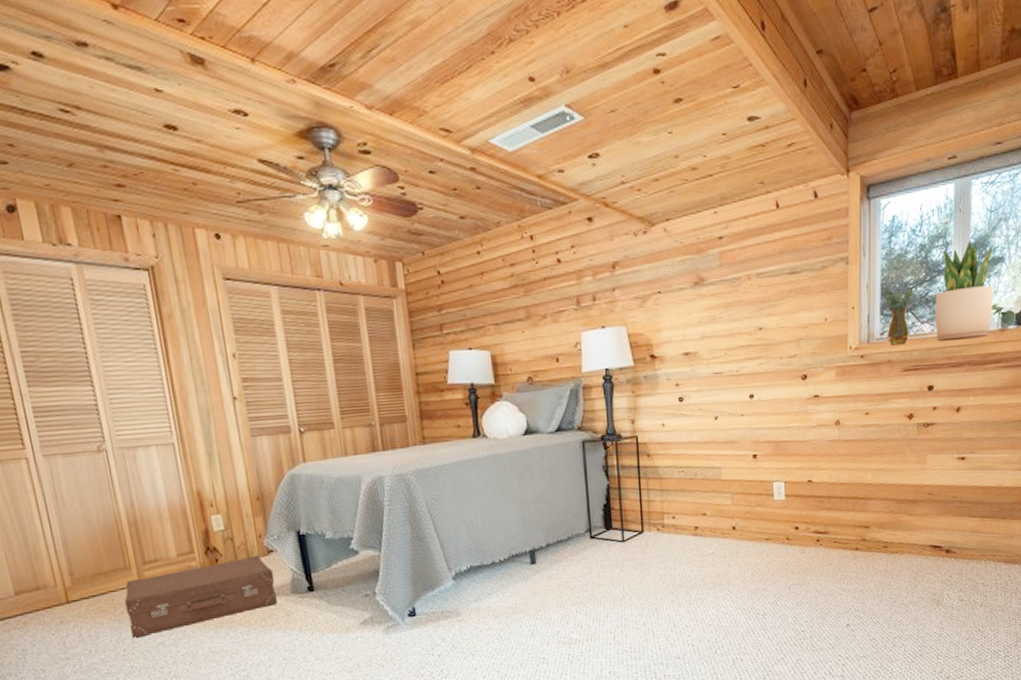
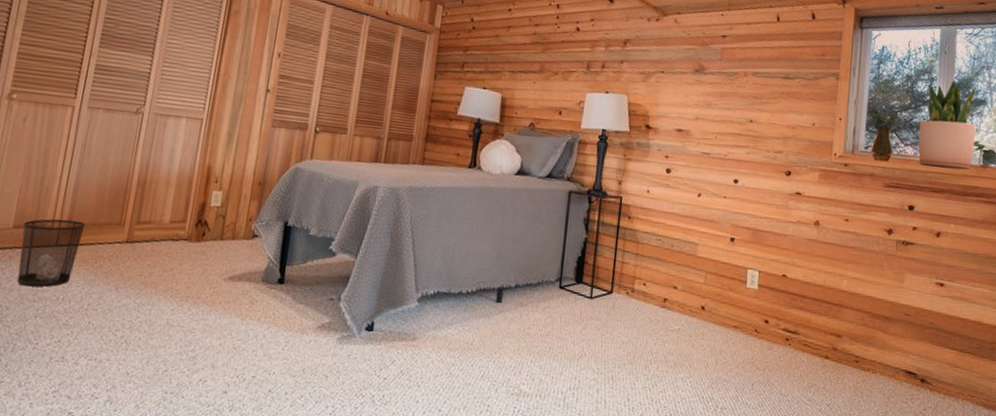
waste bin: none [24,574,96,647] -> present [17,219,86,287]
suitcase: present [124,556,278,638] -> none [101,236,252,295]

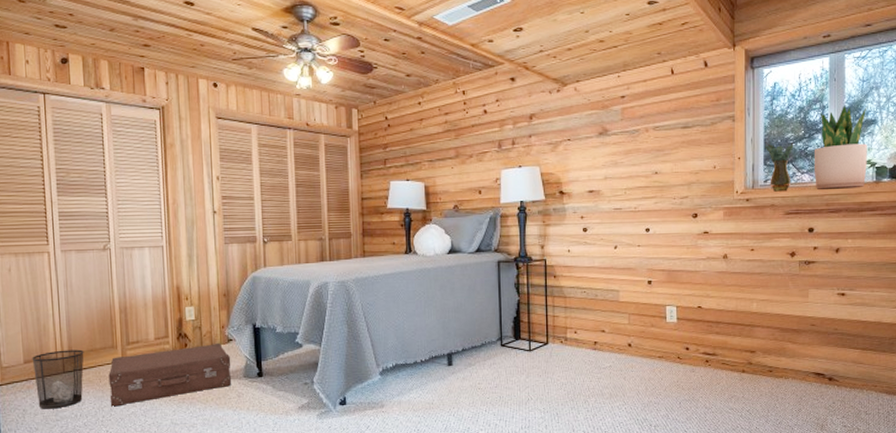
suitcase: none [101,236,252,295] -> present [108,344,232,407]

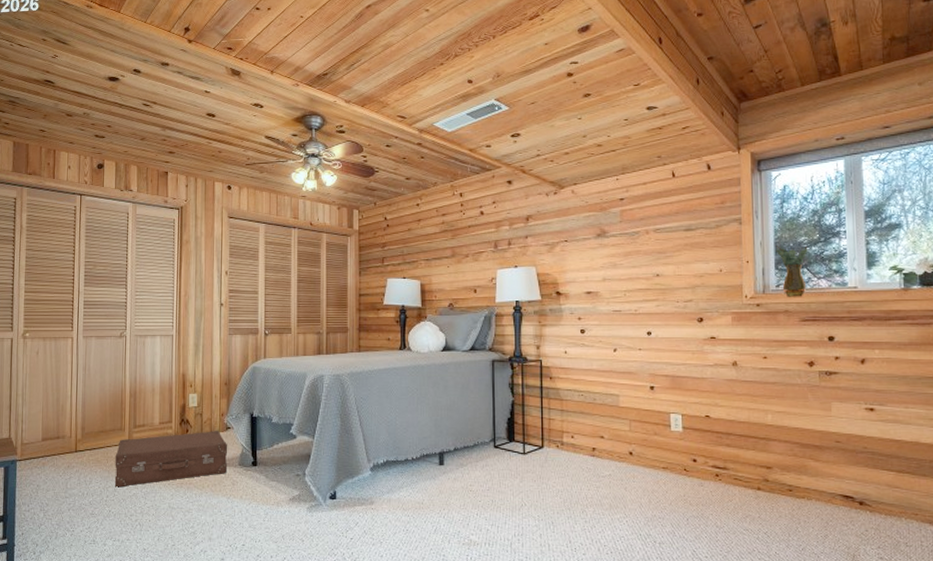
waste bin: present [32,349,84,409] -> none [49,430,95,486]
planter: present [815,104,869,191] -> none [832,208,893,297]

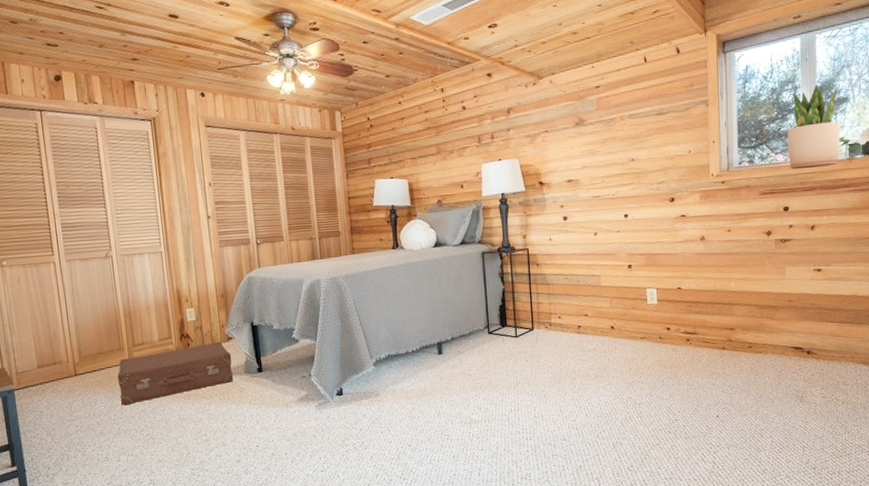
vase: present [775,245,808,298] -> none [738,124,767,174]
planter: none [832,208,893,297] -> present [788,83,840,170]

